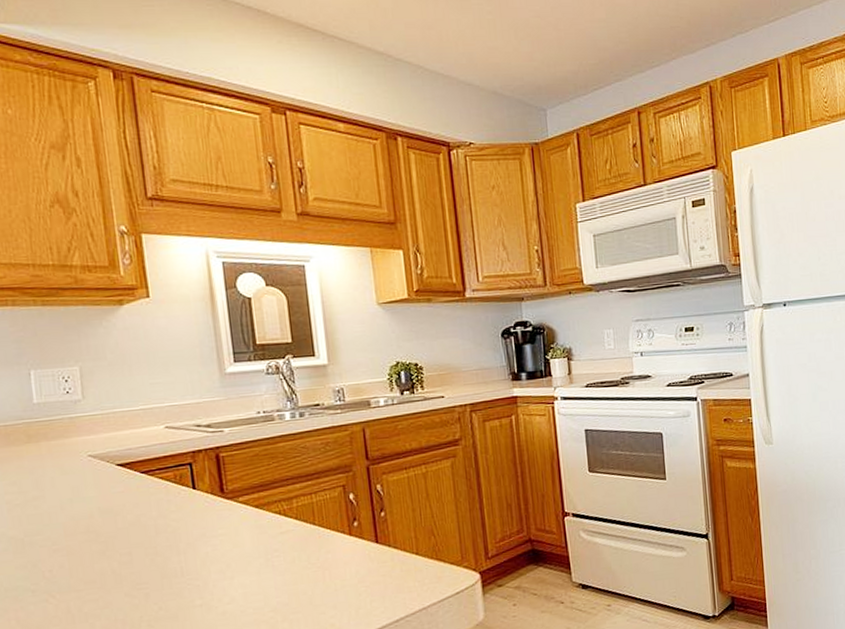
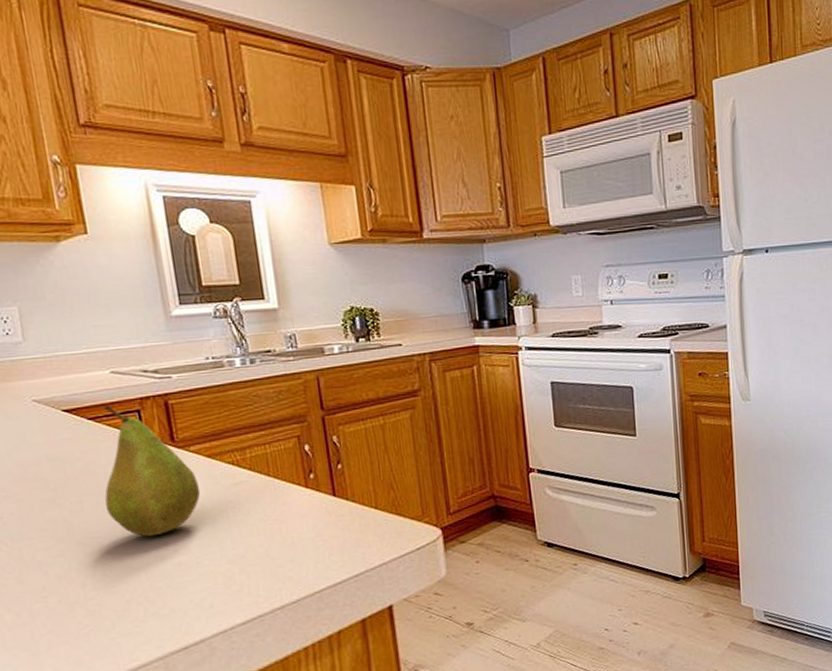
fruit: none [153,459,248,587] -> present [104,405,201,537]

